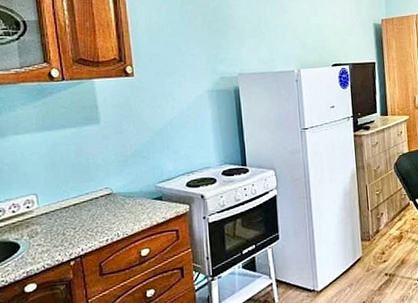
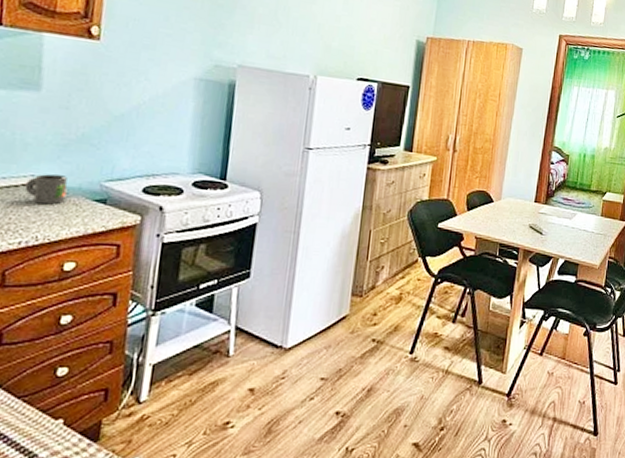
mug: none [102,184,133,209] -> present [24,174,68,205]

